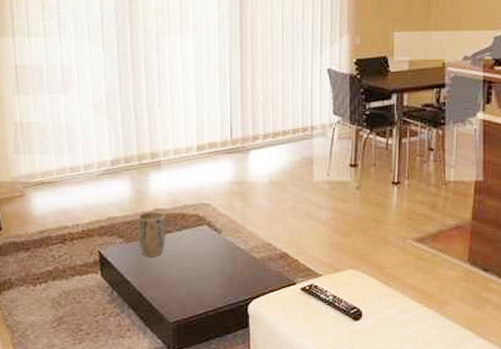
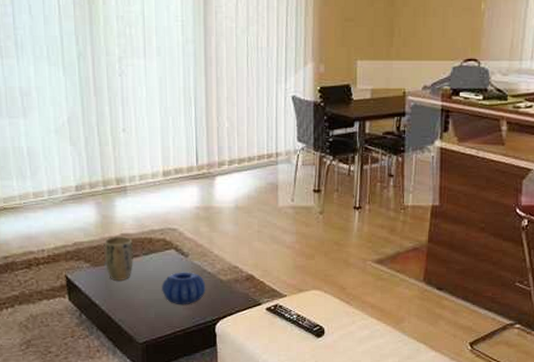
decorative bowl: none [194,248,239,284] -> present [162,272,206,305]

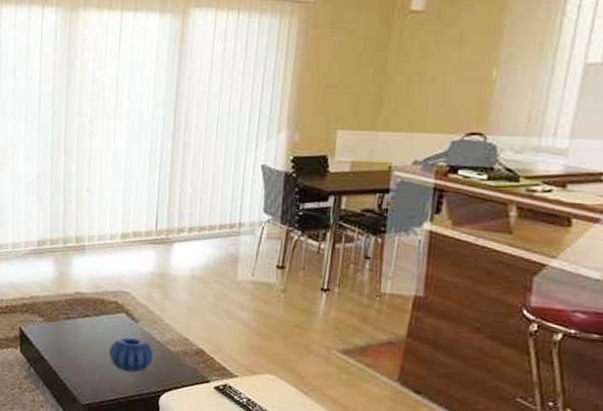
plant pot: present [103,237,133,280] -> none [57,294,86,339]

